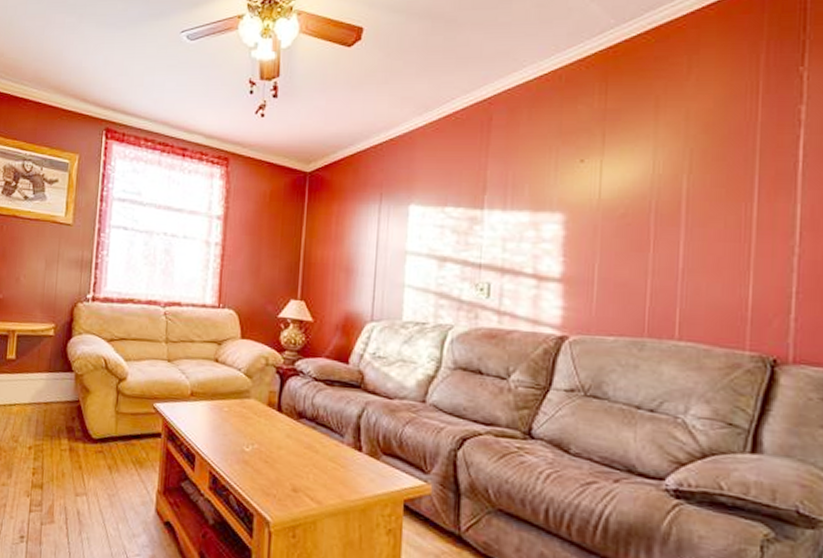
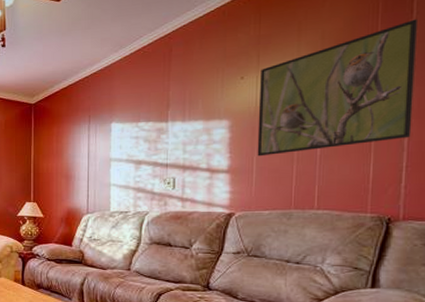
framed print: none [599,104,808,264] -> present [257,18,417,157]

